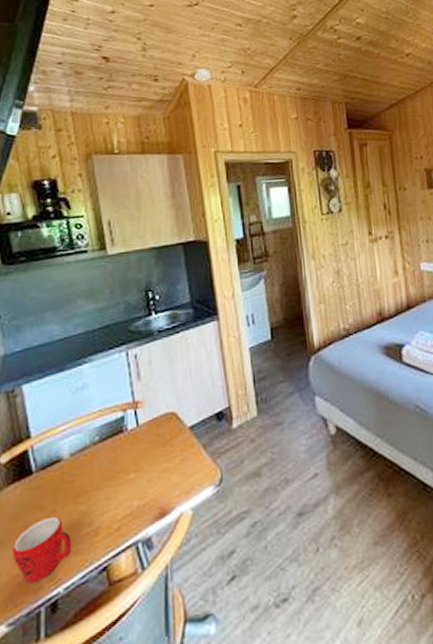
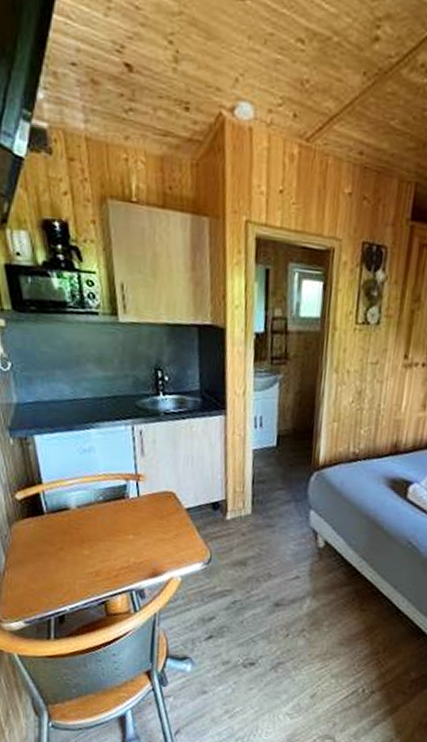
mug: present [12,516,72,584] -> none [27,551,77,599]

